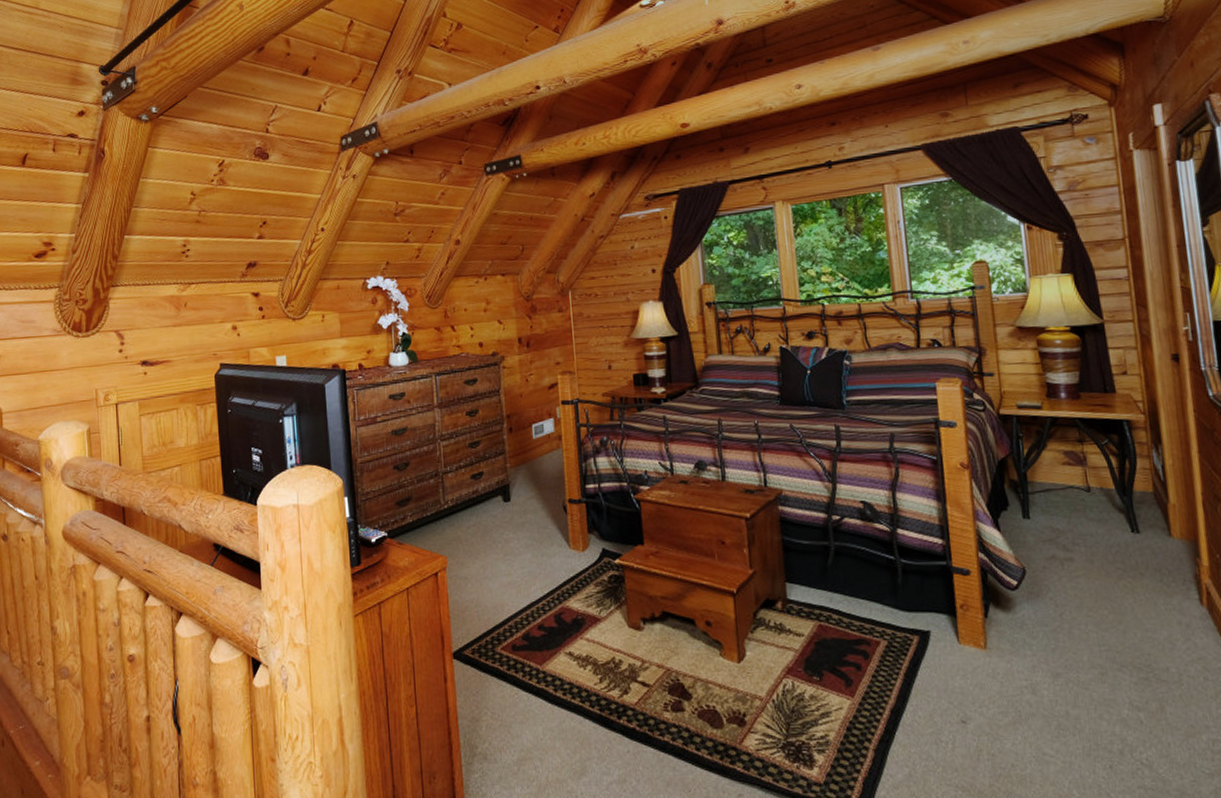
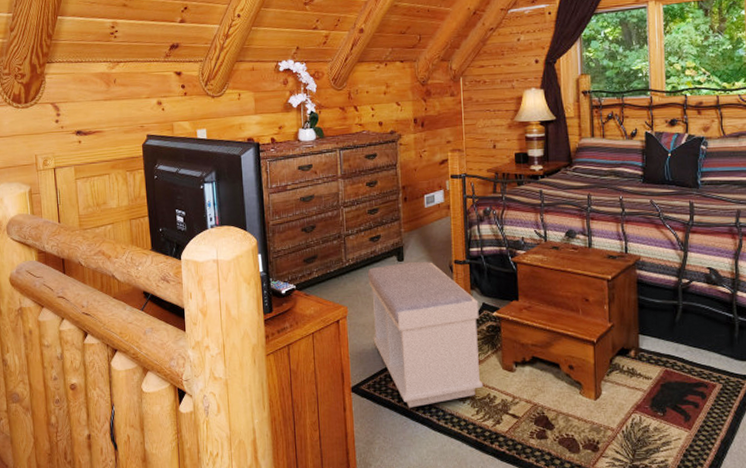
bench: none [469,502,607,677] -> present [367,262,484,408]

